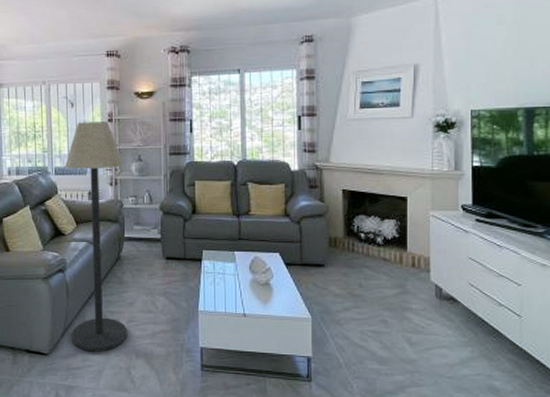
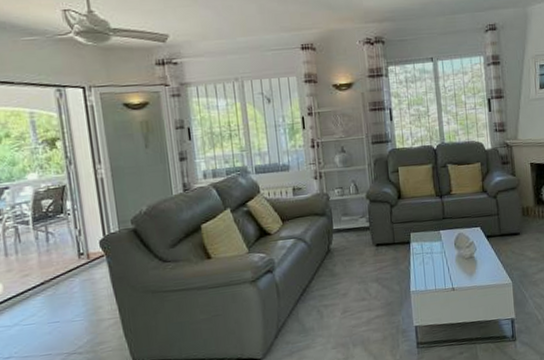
floor lamp: present [64,122,127,352] -> none [265,115,343,349]

